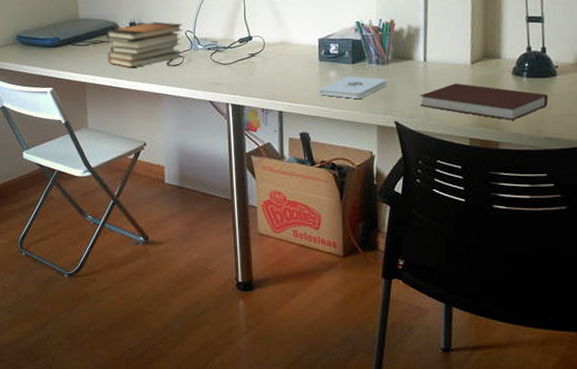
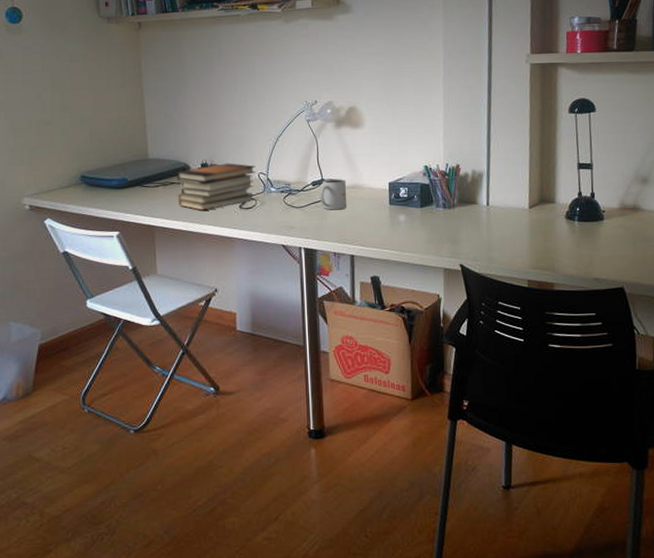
mug: none [246,35,275,67] -> present [319,178,347,210]
notepad: present [319,76,387,99] -> none [389,220,453,242]
notebook: present [419,83,549,120] -> none [483,226,597,262]

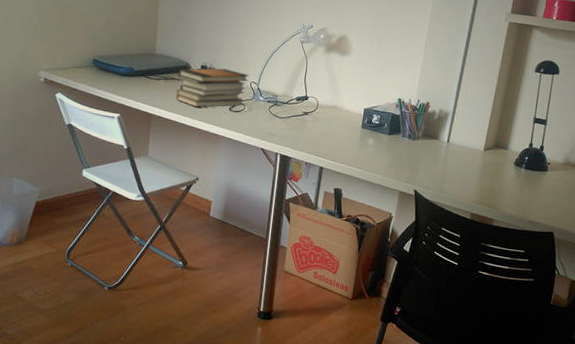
mug: present [319,178,347,210] -> none [301,96,327,126]

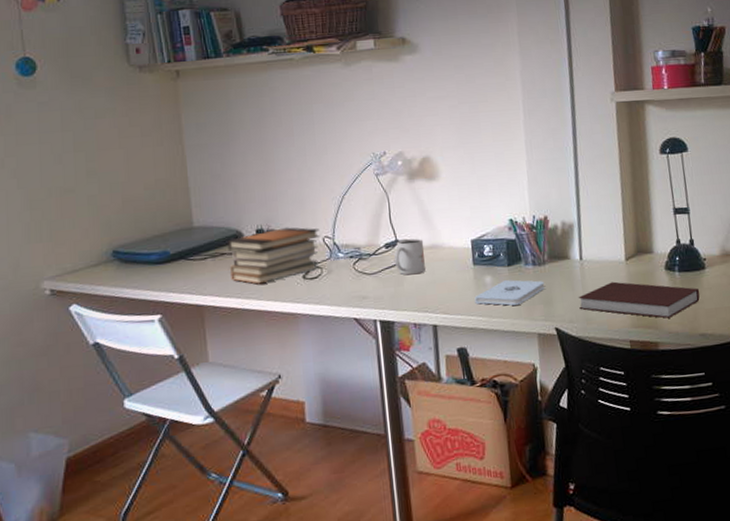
mug: none [301,96,327,126] -> present [393,238,425,275]
notepad: none [356,145,414,166] -> present [474,280,545,306]
notebook: none [437,164,538,203] -> present [578,281,700,318]

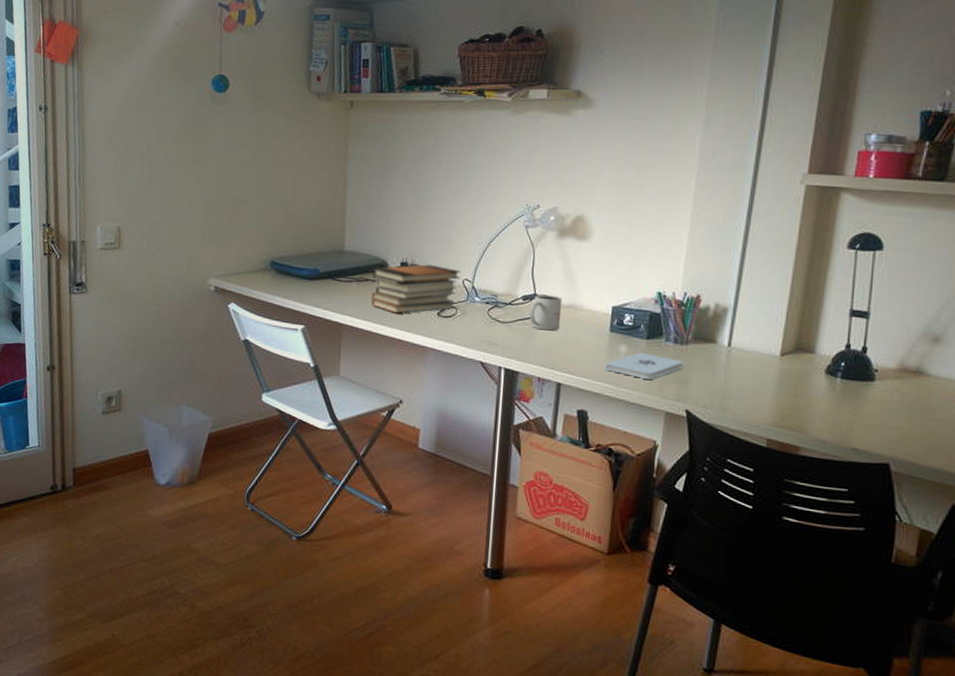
notebook: present [578,281,700,318] -> none [717,375,862,425]

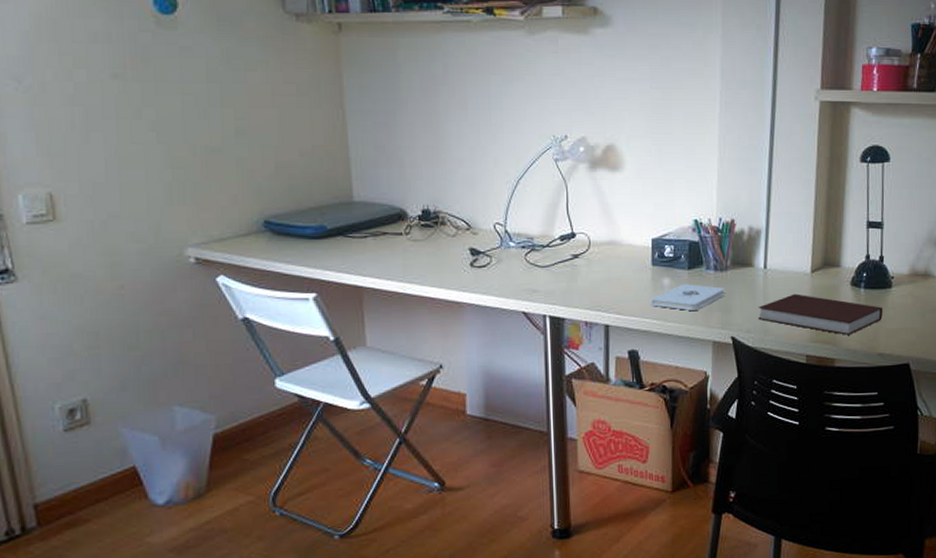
book stack: present [371,264,461,314] -> none [390,210,491,269]
mug: present [529,294,563,331] -> none [568,232,602,271]
notebook: none [717,375,862,425] -> present [758,293,883,335]

